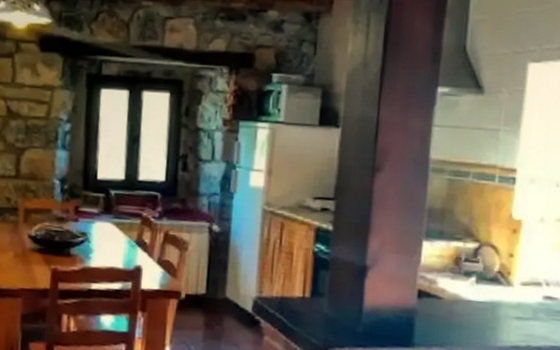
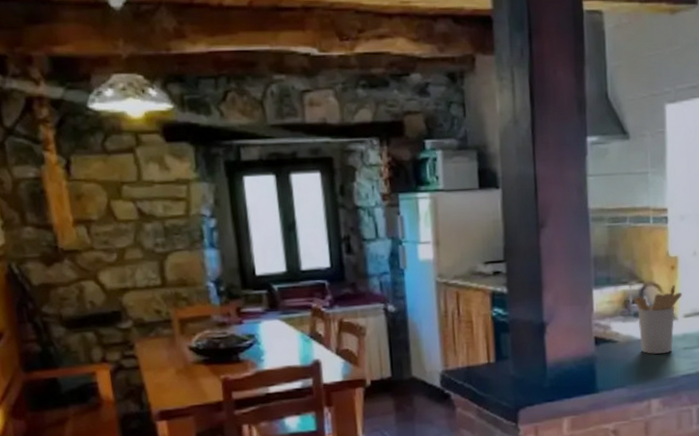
utensil holder: none [465,249,522,320] -> present [632,284,682,354]

